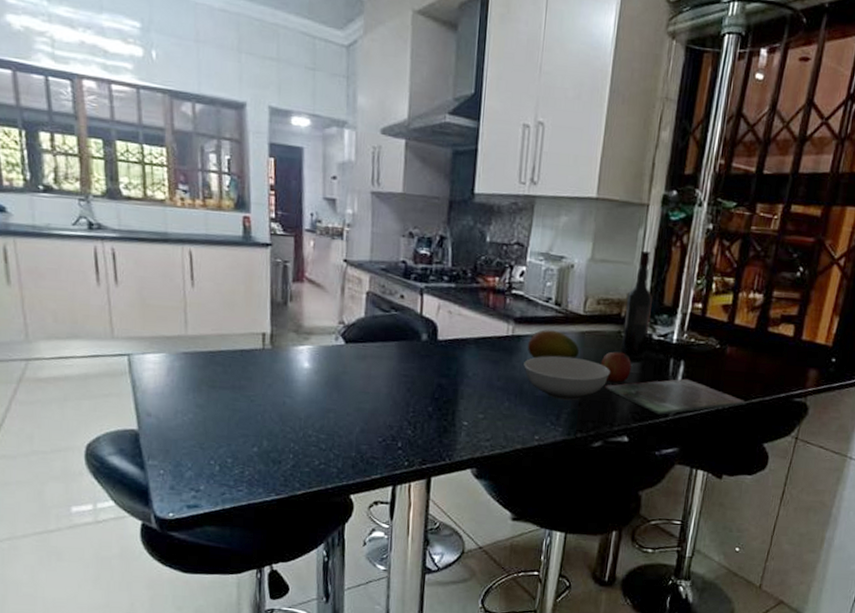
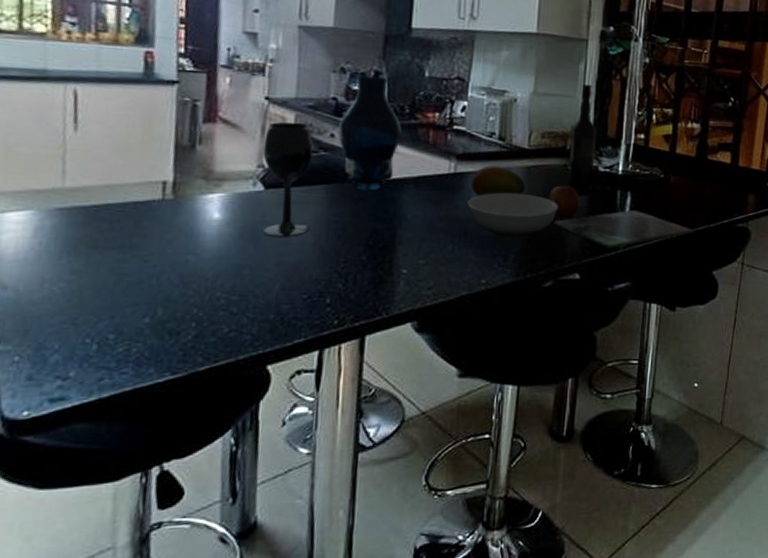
wine glass: none [342,283,386,387] -> present [262,121,313,237]
vase: none [406,240,464,349] -> present [337,75,402,191]

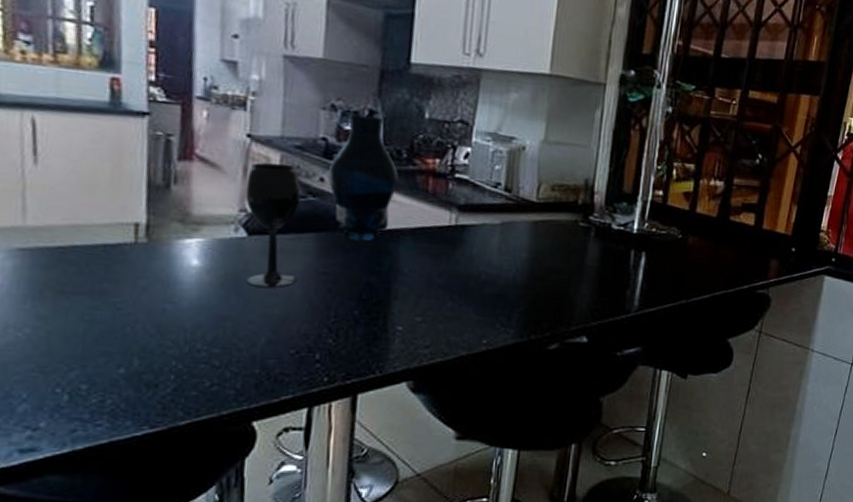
bowl: present [467,192,558,239] -> none [469,248,567,299]
fruit: present [471,165,526,197] -> none [473,218,533,252]
fruit: present [548,185,579,218] -> none [556,243,590,278]
magazine: present [553,209,693,248] -> none [561,271,710,312]
wine bottle: present [568,84,596,197] -> none [578,133,611,256]

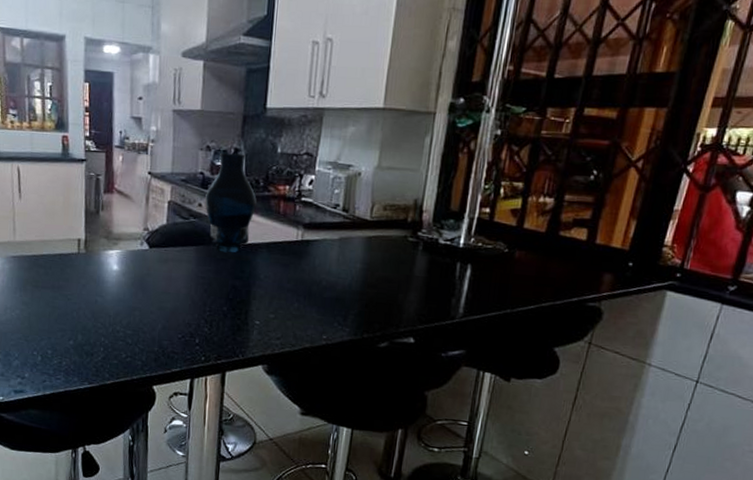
wine glass: present [244,162,301,288] -> none [147,193,185,288]

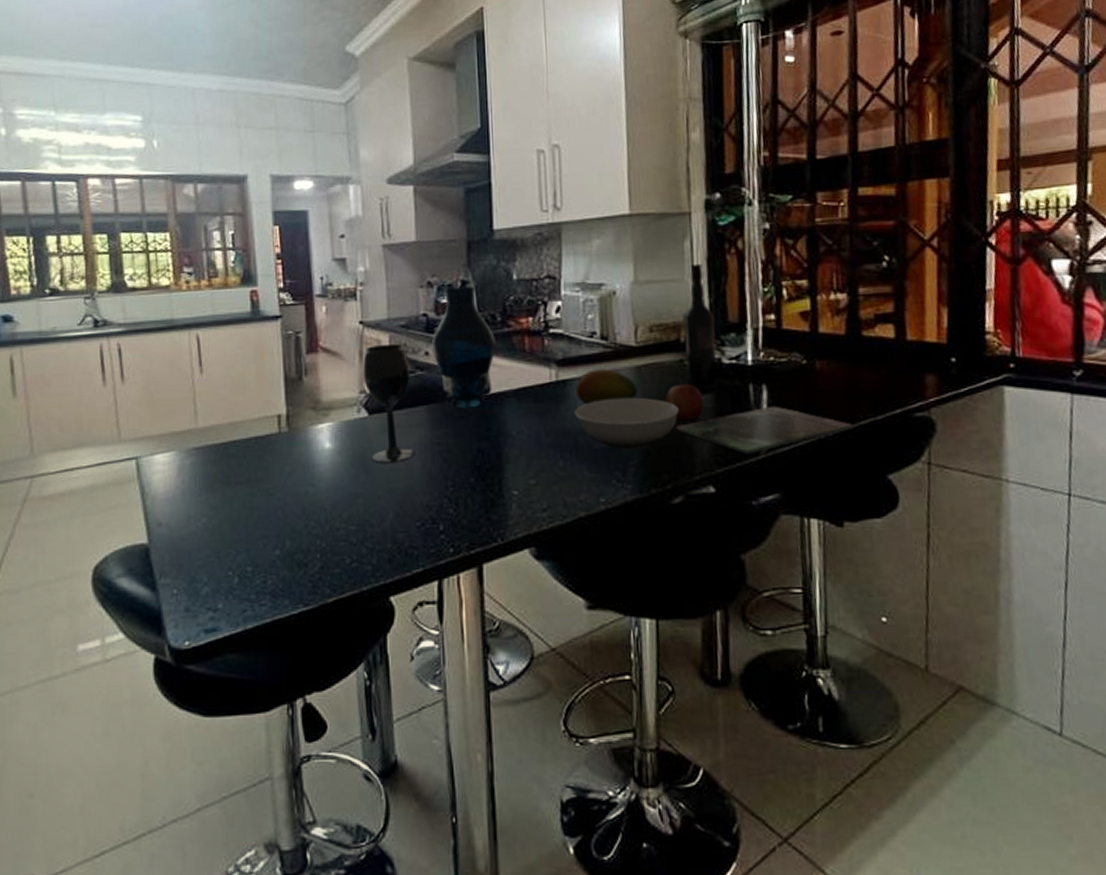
wine glass: none [147,193,185,288] -> present [362,343,414,463]
bowl: none [312,259,397,303] -> present [574,397,679,451]
fruit: none [316,234,367,263] -> present [576,369,638,405]
fruit: none [387,255,418,286] -> present [665,384,704,422]
magazine: none [391,282,537,318] -> present [675,405,855,454]
wine bottle: none [407,157,439,267] -> present [683,263,718,396]

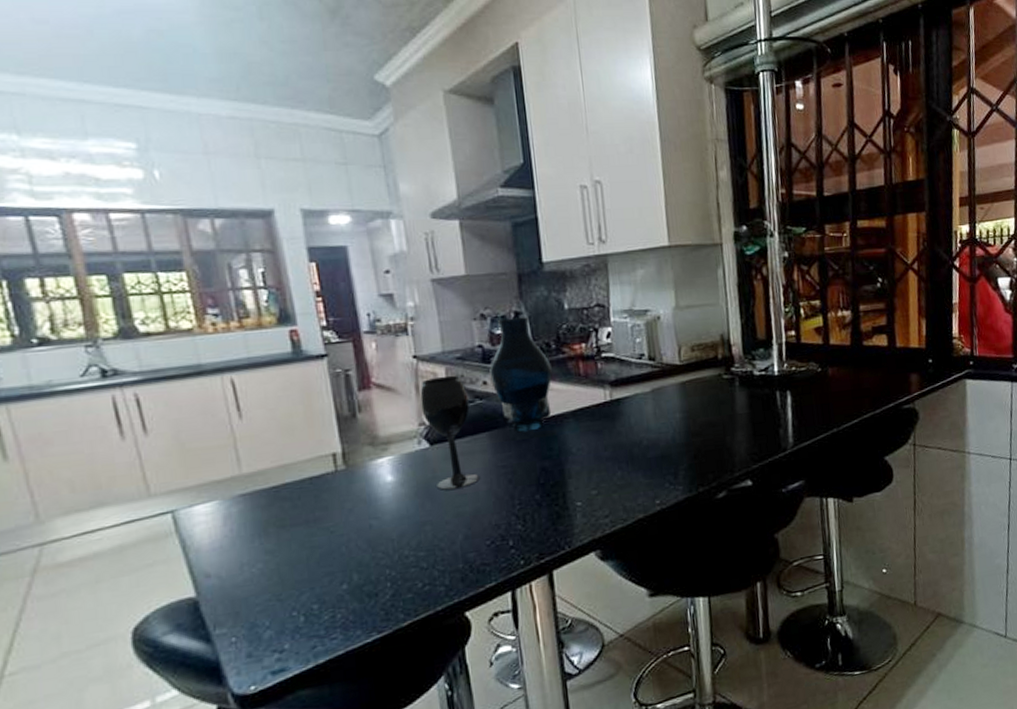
bowl: present [574,397,679,451] -> none [629,409,719,458]
fruit: present [576,369,638,405] -> none [629,386,684,420]
fruit: present [665,384,704,422] -> none [707,394,740,428]
magazine: present [675,405,855,454] -> none [717,408,859,451]
wine bottle: present [683,263,718,396] -> none [720,289,751,404]

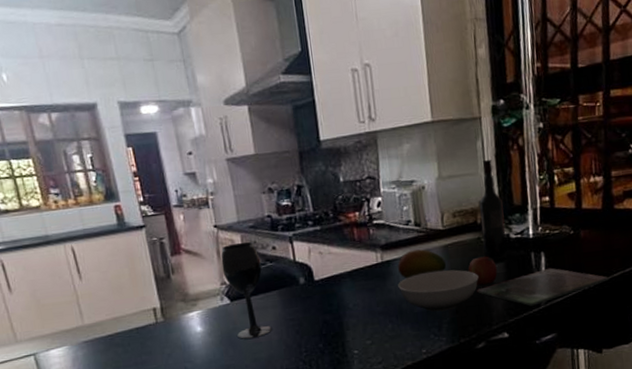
vase: present [488,317,552,432] -> none [276,189,331,290]
fruit: none [629,386,684,420] -> present [398,249,447,279]
bowl: none [629,409,719,458] -> present [398,269,479,312]
fruit: none [707,394,740,428] -> present [468,256,498,286]
magazine: none [717,408,859,451] -> present [476,267,610,307]
wine bottle: none [720,289,751,404] -> present [479,159,508,265]

